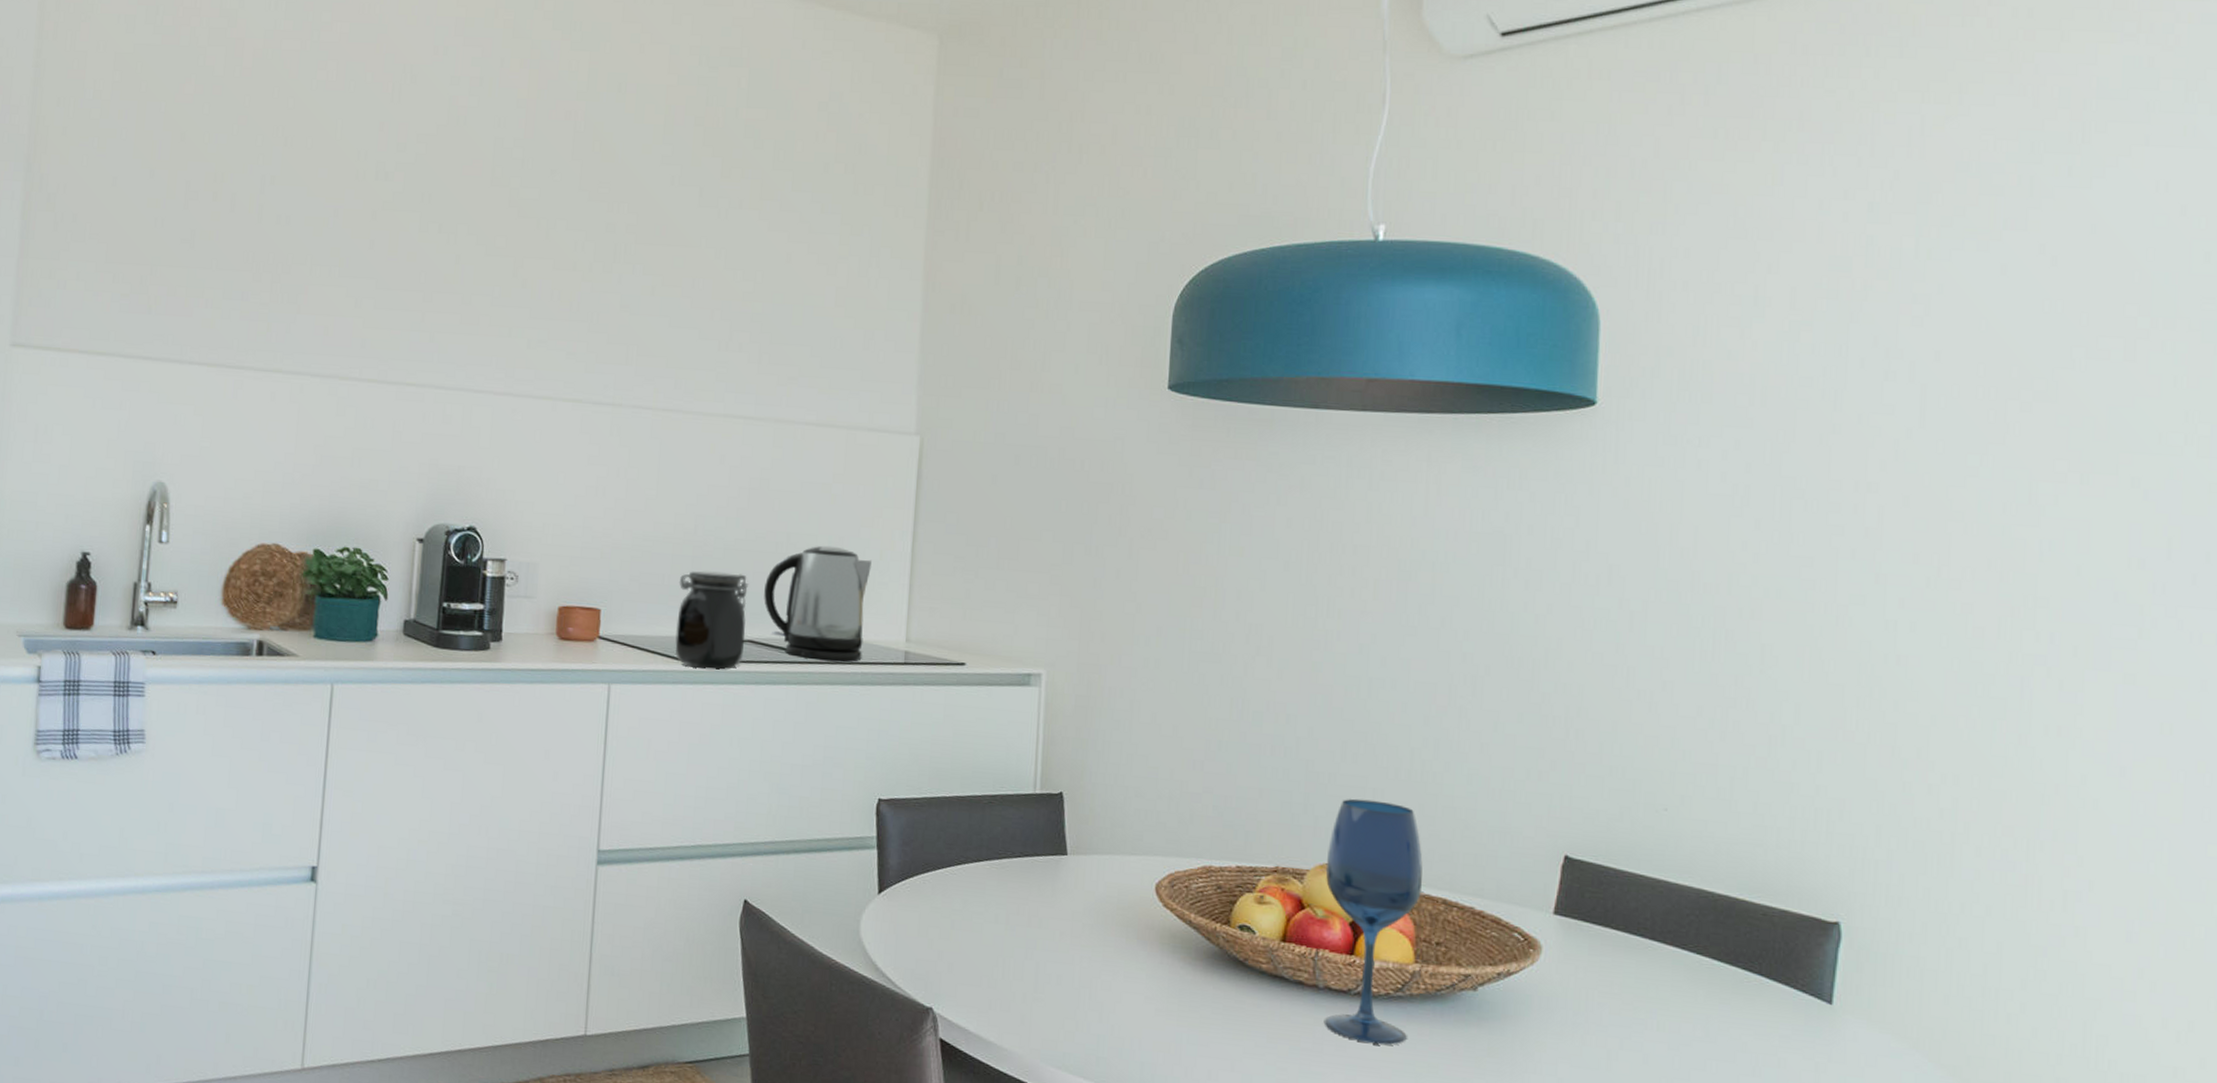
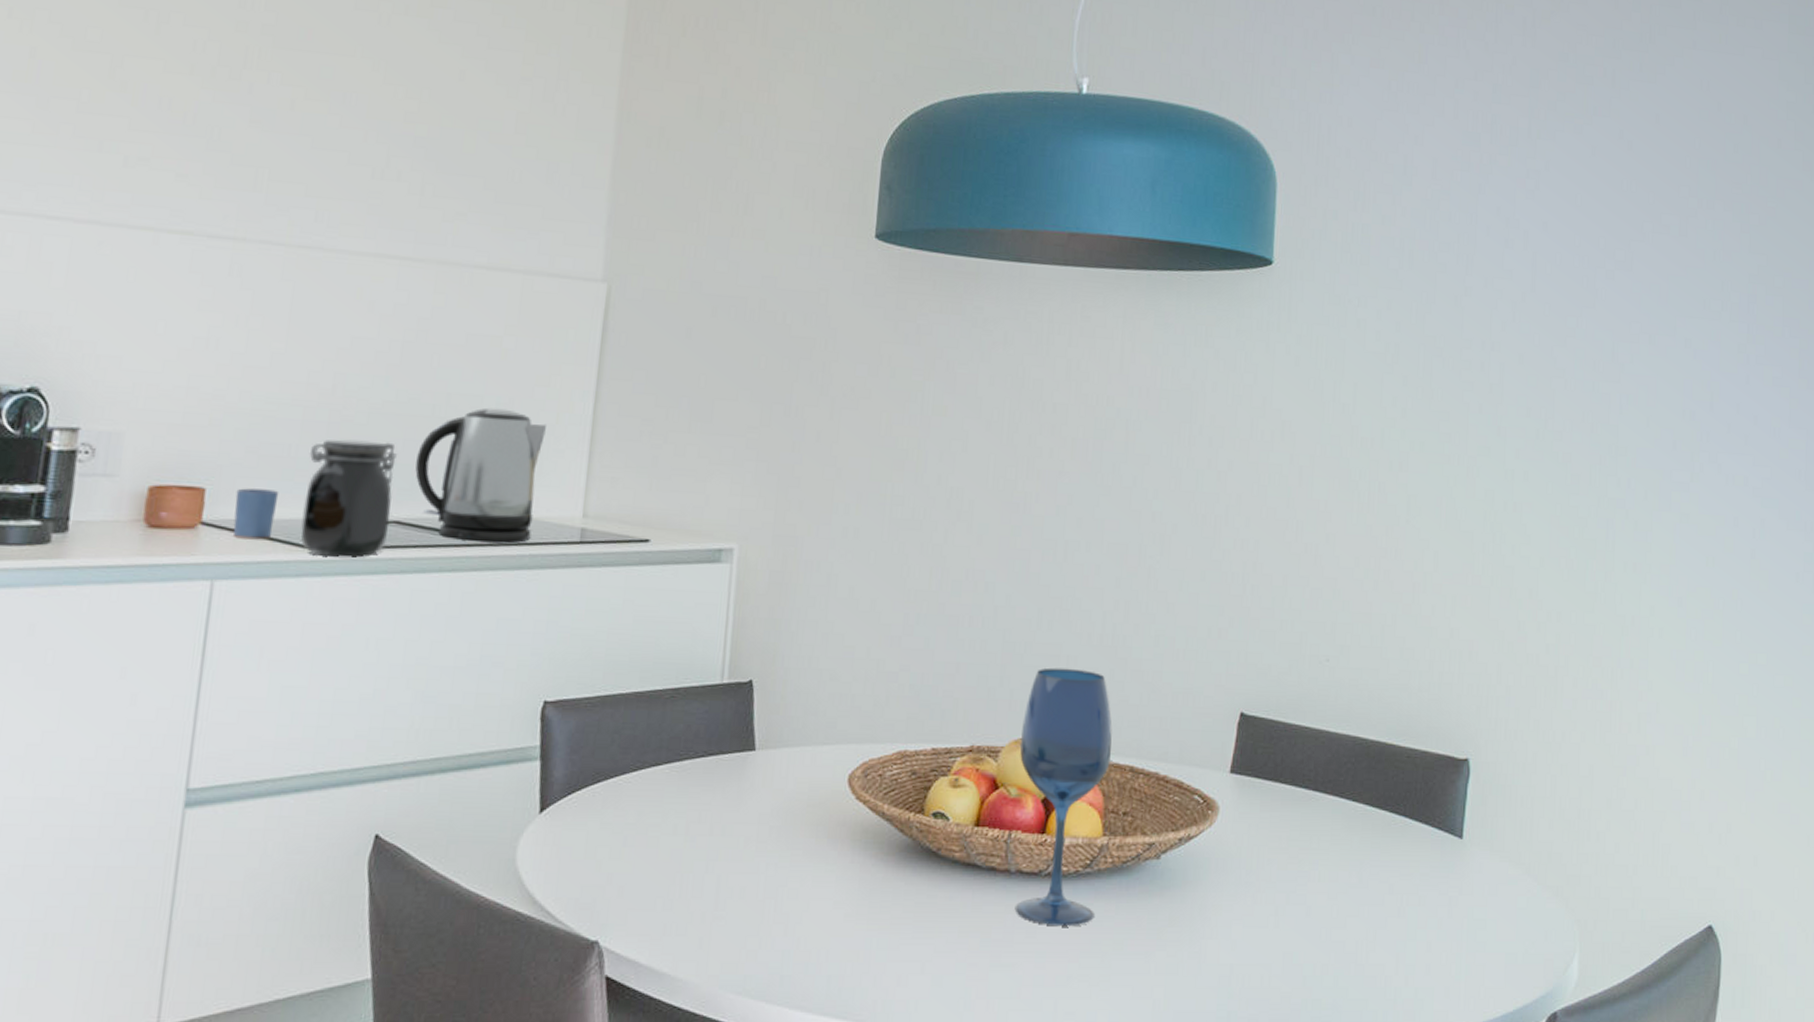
mug: none [623,610,657,653] -> present [233,488,279,540]

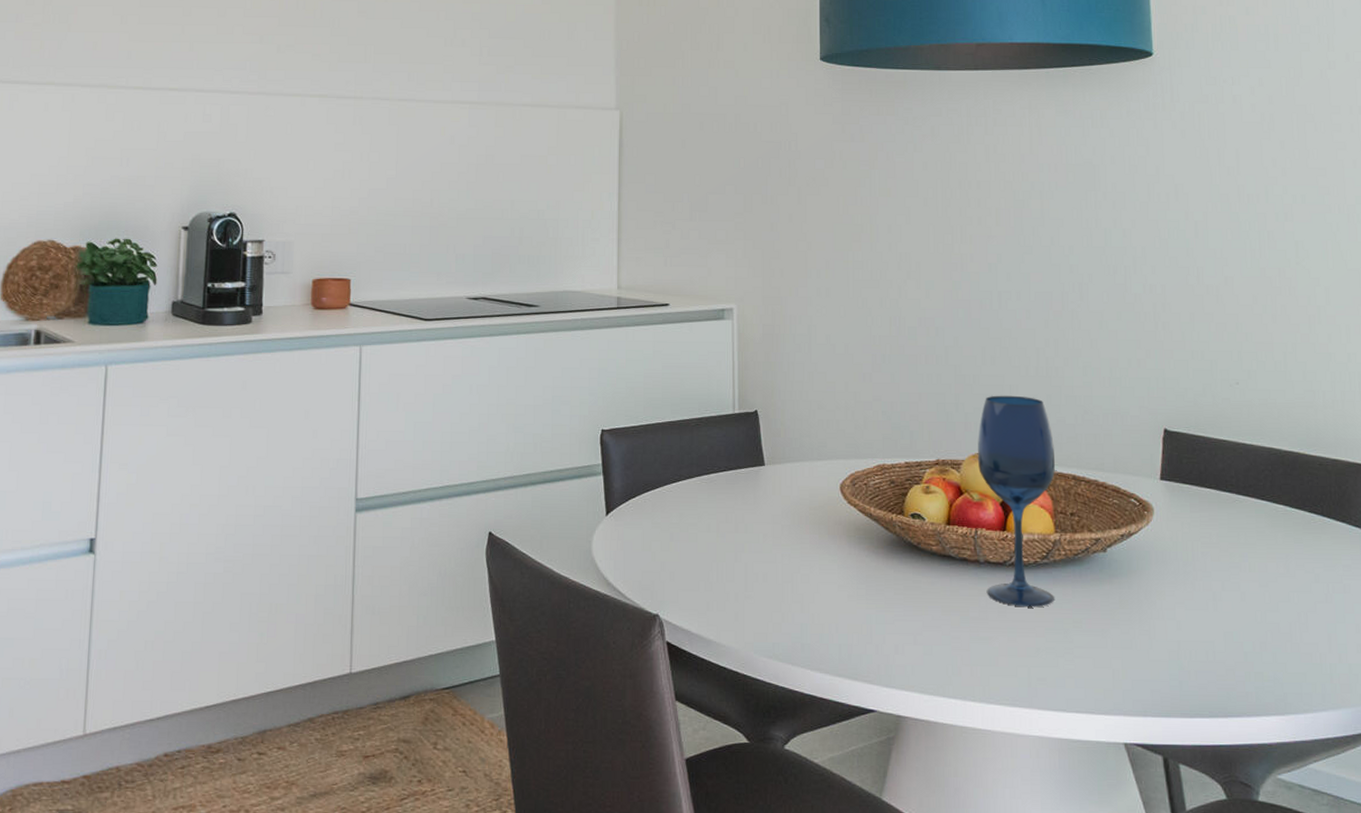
mug: present [233,488,279,540] -> none [371,278,401,315]
jar: present [301,439,397,559] -> none [418,239,479,327]
kettle: present [415,408,546,543] -> none [494,210,584,311]

